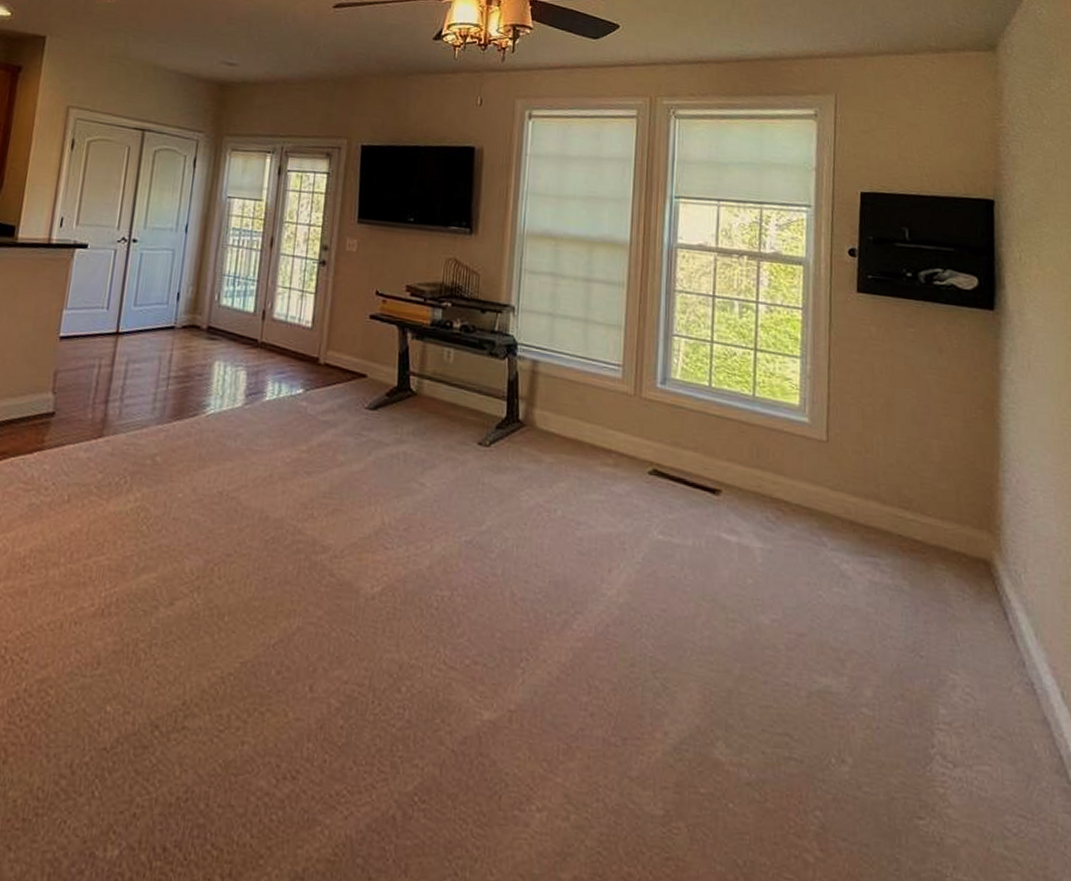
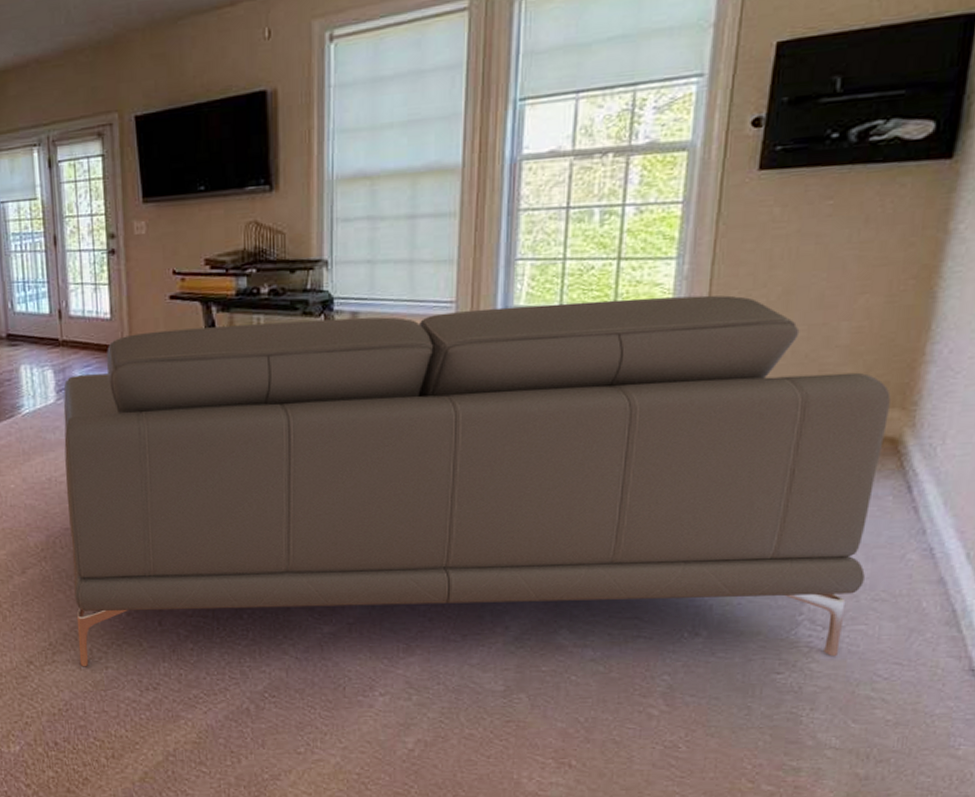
sofa: none [213,347,983,803] -> present [63,295,891,667]

